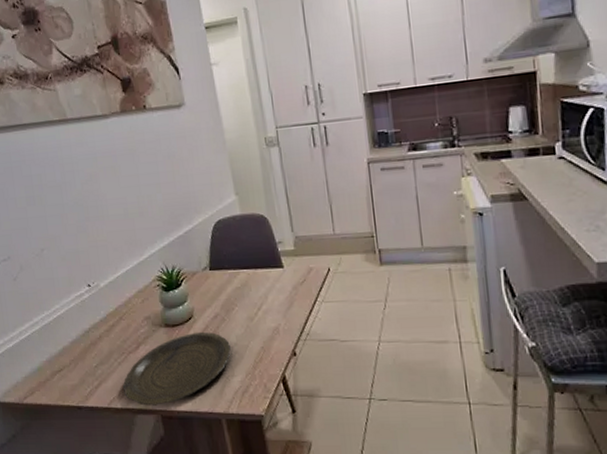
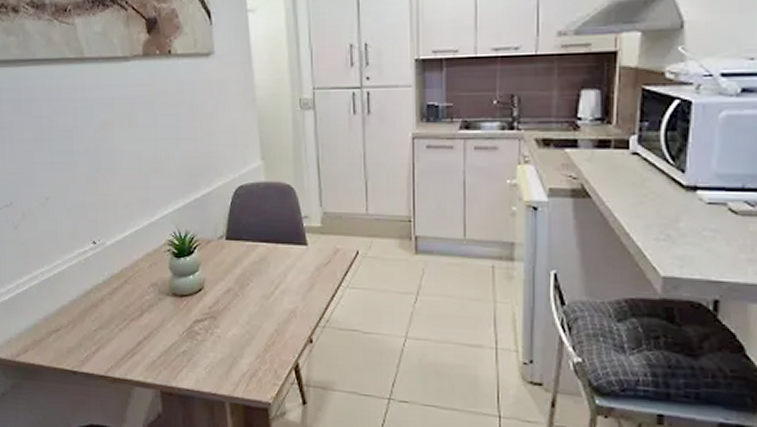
plate: present [122,331,231,406] -> none [121,305,241,380]

